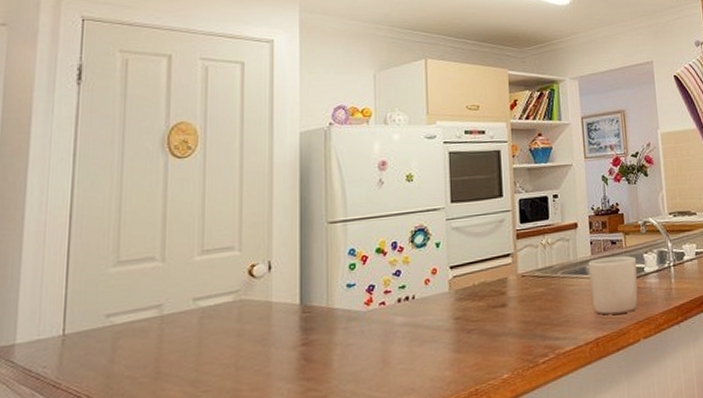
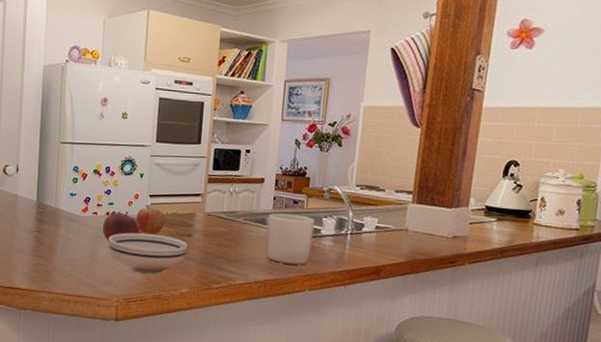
fruit: none [393,293,443,336] -> present [102,212,140,241]
bowl: none [403,312,504,368] -> present [108,232,188,274]
fruit: none [436,279,473,316] -> present [136,205,165,235]

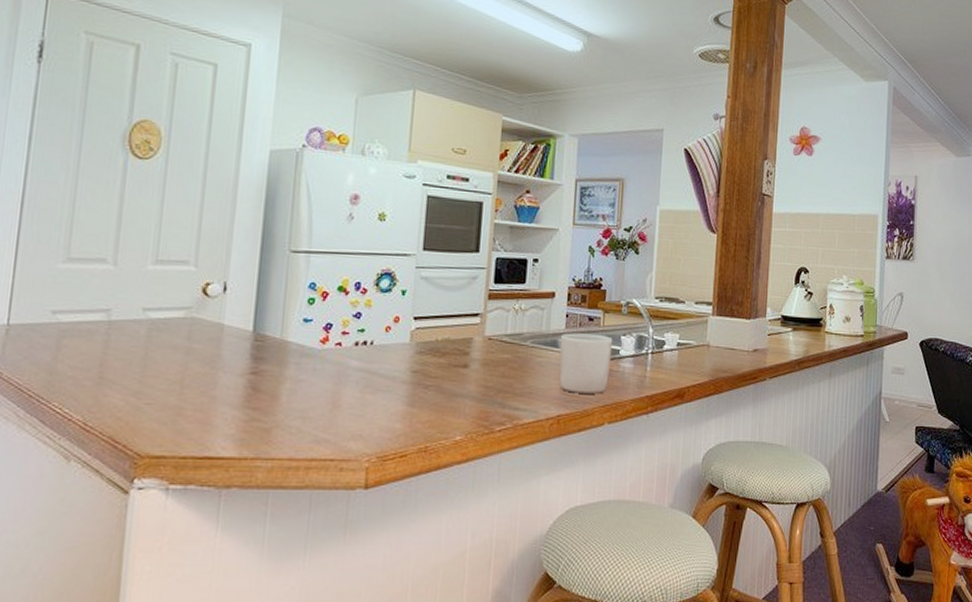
fruit: present [102,212,140,241] -> none [348,340,401,381]
bowl: present [108,232,188,274] -> none [356,366,464,420]
fruit: present [136,205,165,235] -> none [395,330,435,368]

